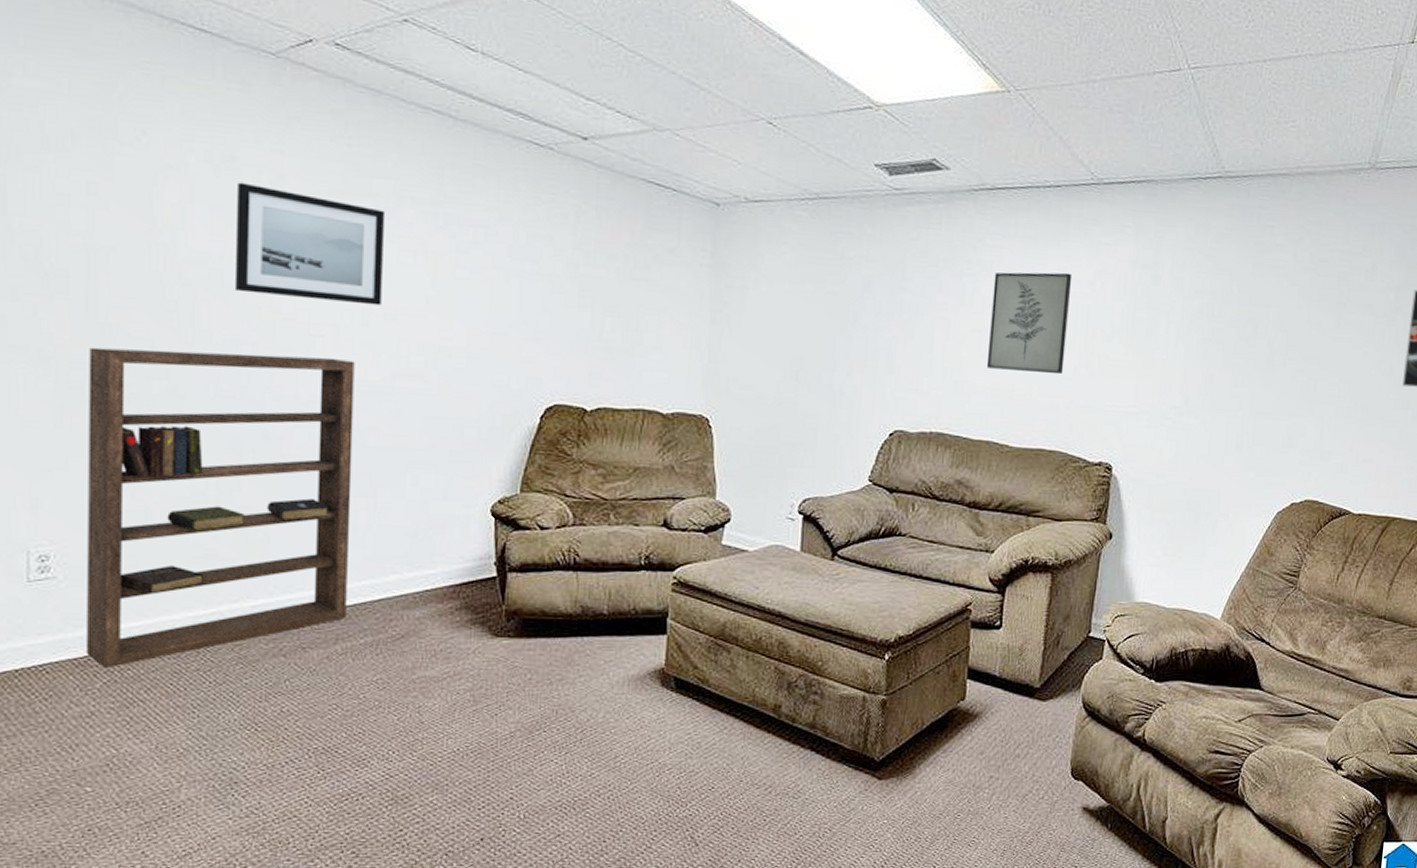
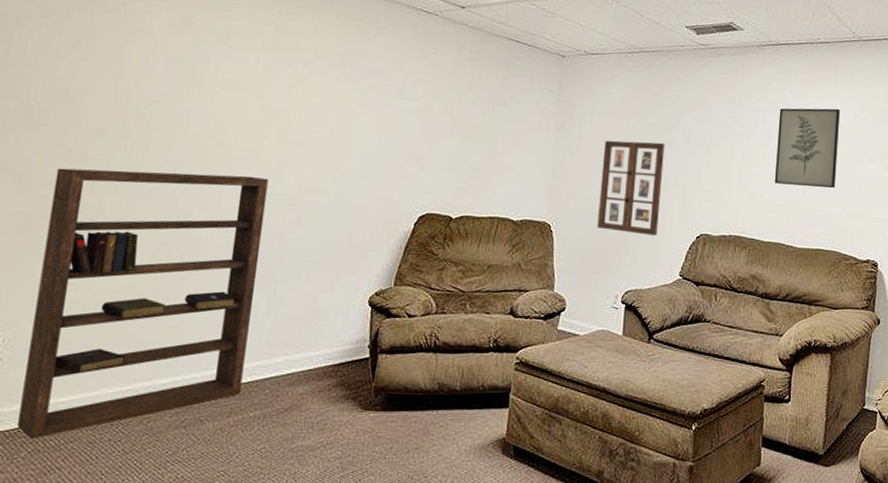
wall art: present [234,182,384,306] -> none [179,40,303,135]
picture frame: none [766,313,850,433] -> present [597,140,665,237]

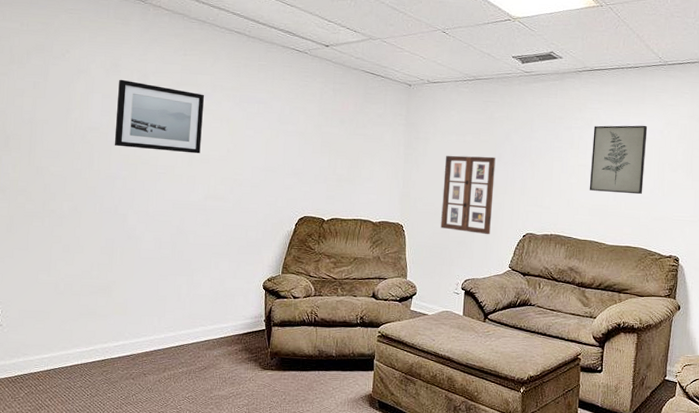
bookshelf: present [17,168,269,438] -> none [17,181,183,384]
wall art: none [179,40,303,135] -> present [114,79,204,154]

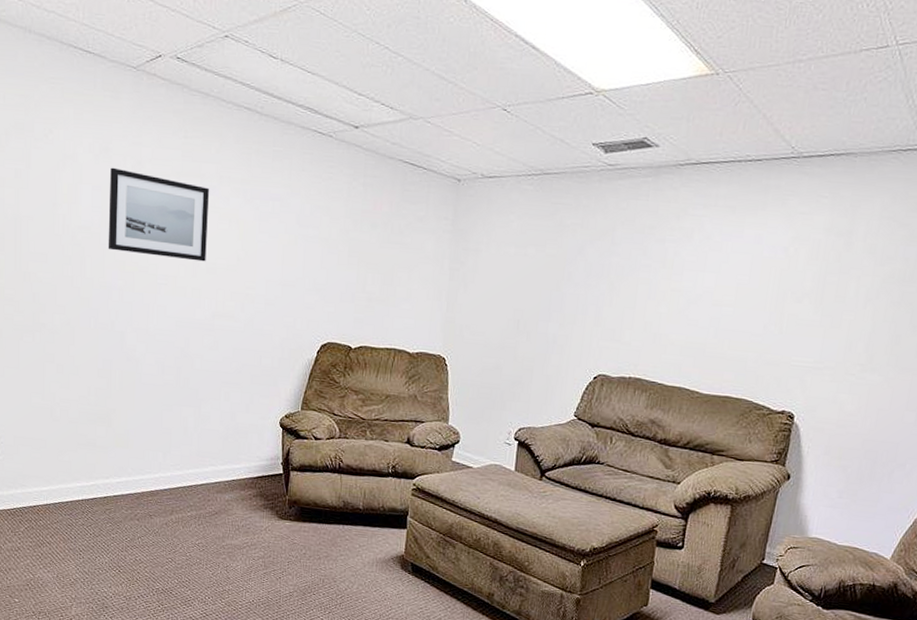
picture frame: present [441,155,496,235] -> none [491,272,564,375]
wall art: present [589,125,648,195] -> none [682,238,768,331]

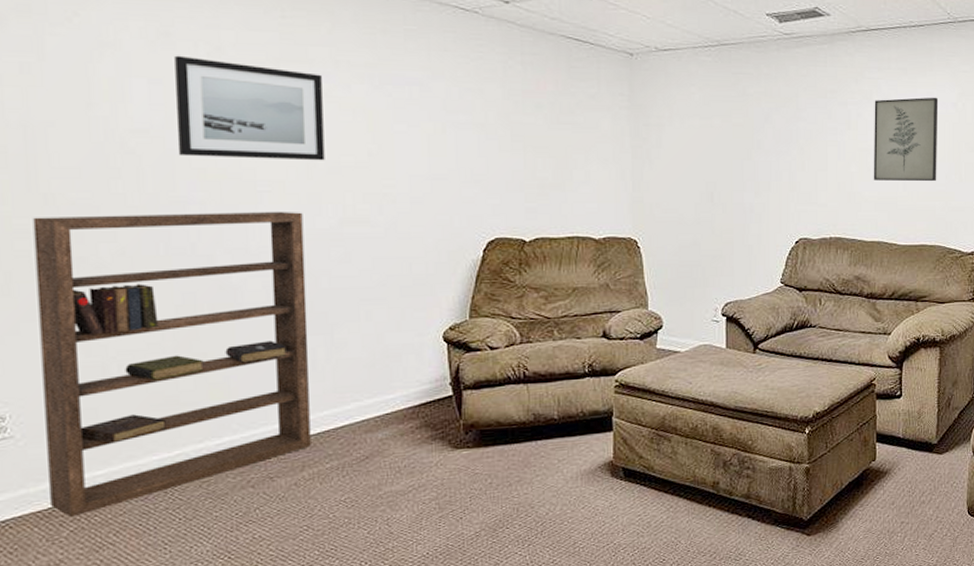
bookshelf: none [15,289,187,518] -> present [32,211,311,517]
wall art: none [682,238,768,331] -> present [873,97,939,182]

